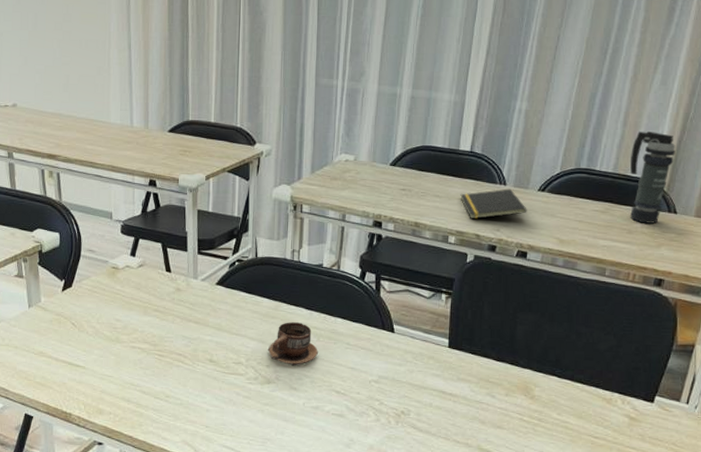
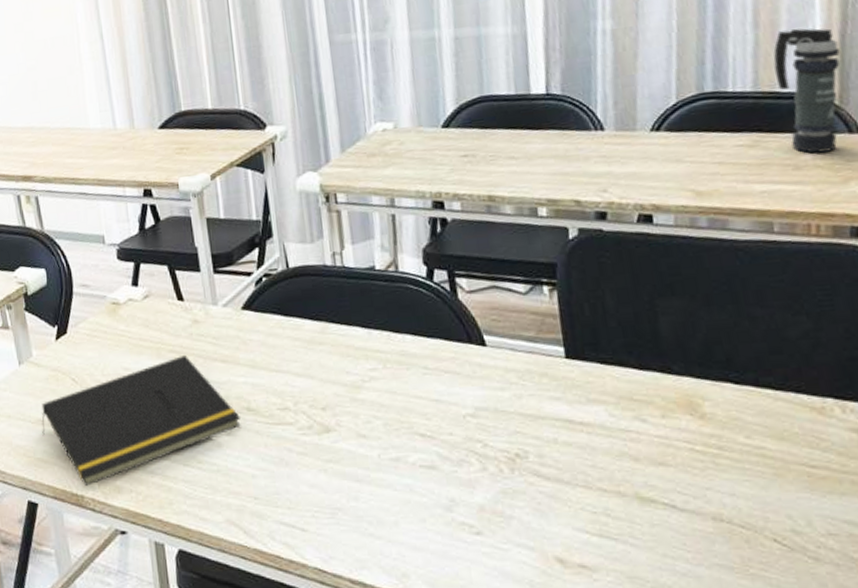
notepad: none [42,314,203,407] -> present [41,354,241,487]
cup: present [267,322,318,366] -> none [319,346,387,406]
notepad: present [460,188,527,219] -> none [543,133,641,182]

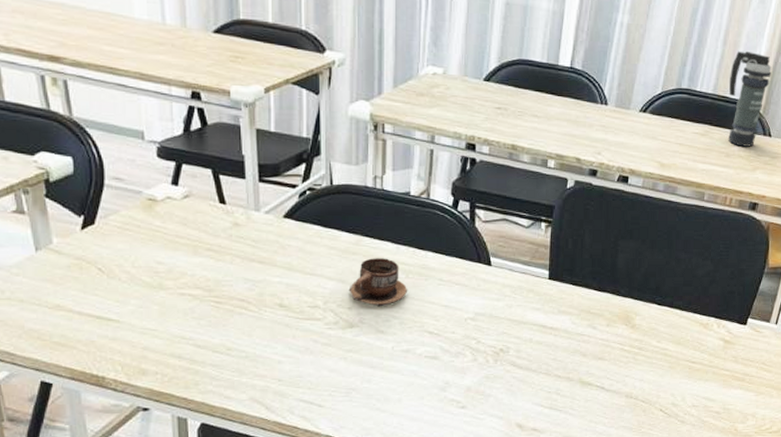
notepad: present [41,354,241,487] -> none [60,253,272,369]
cup: none [319,346,387,406] -> present [348,258,407,307]

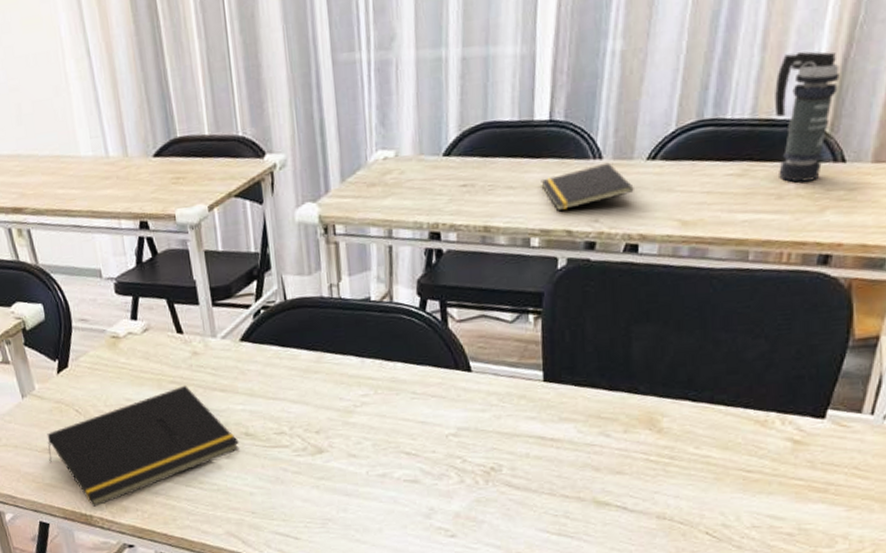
notepad: none [60,253,272,369] -> present [47,385,240,508]
cup: present [348,258,407,307] -> none [314,374,377,429]
notepad: none [560,108,629,142] -> present [541,162,634,212]

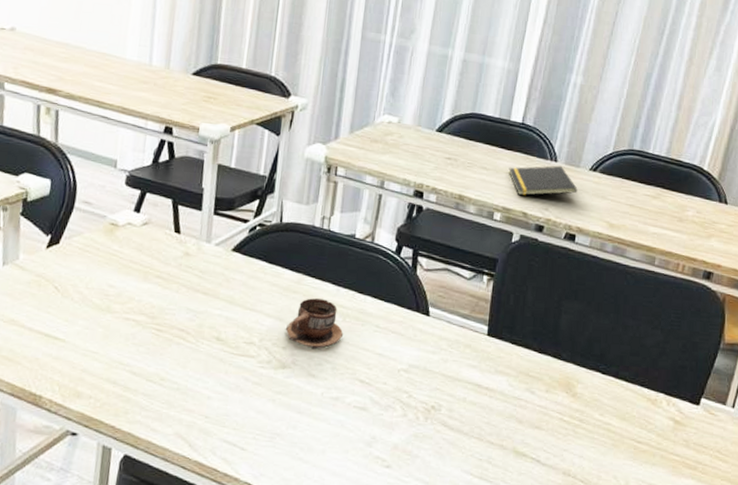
notepad: present [47,385,240,508] -> none [12,281,209,389]
cup: none [314,374,377,429] -> present [285,298,343,350]
smoke grenade: present [775,51,840,183] -> none [681,116,728,213]

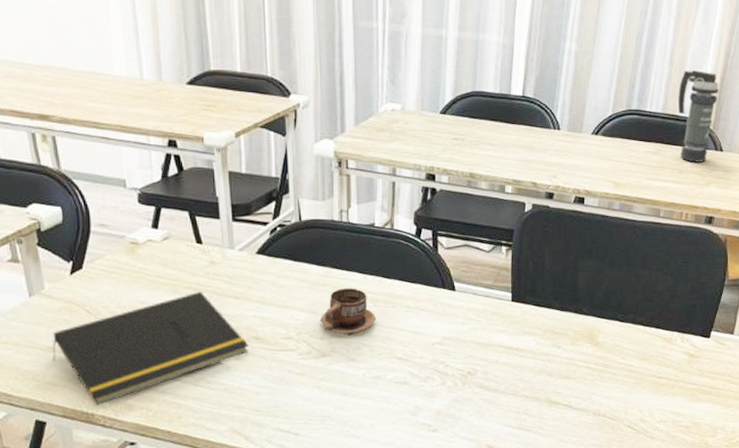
notepad: none [12,281,209,389] -> present [52,291,249,406]
notepad: present [509,165,578,196] -> none [514,133,582,167]
smoke grenade: none [681,116,728,213] -> present [678,69,719,162]

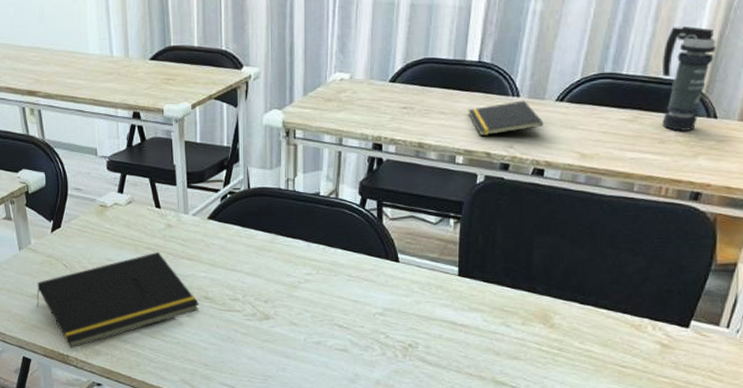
cup: present [320,288,375,336] -> none [264,255,318,301]
notepad: none [514,133,582,167] -> present [468,100,544,137]

